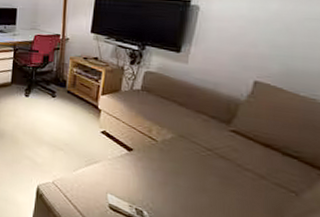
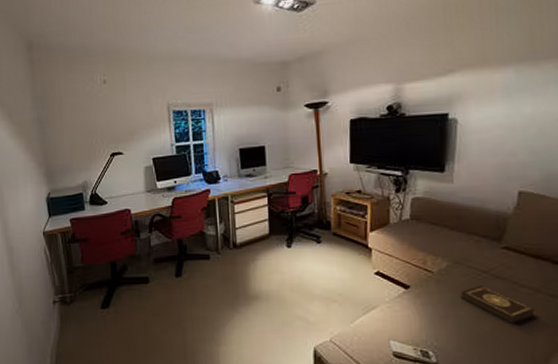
book: none [182,160,257,204] -> present [461,284,535,324]

